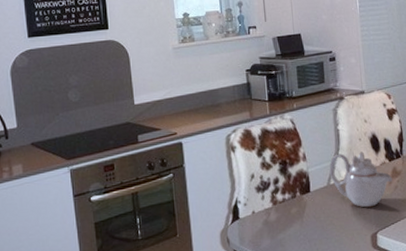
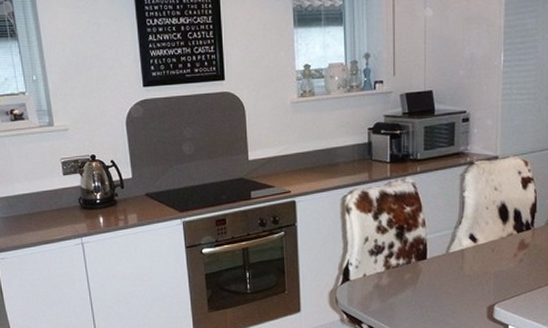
teapot: present [329,152,392,208] -> none [449,221,518,279]

